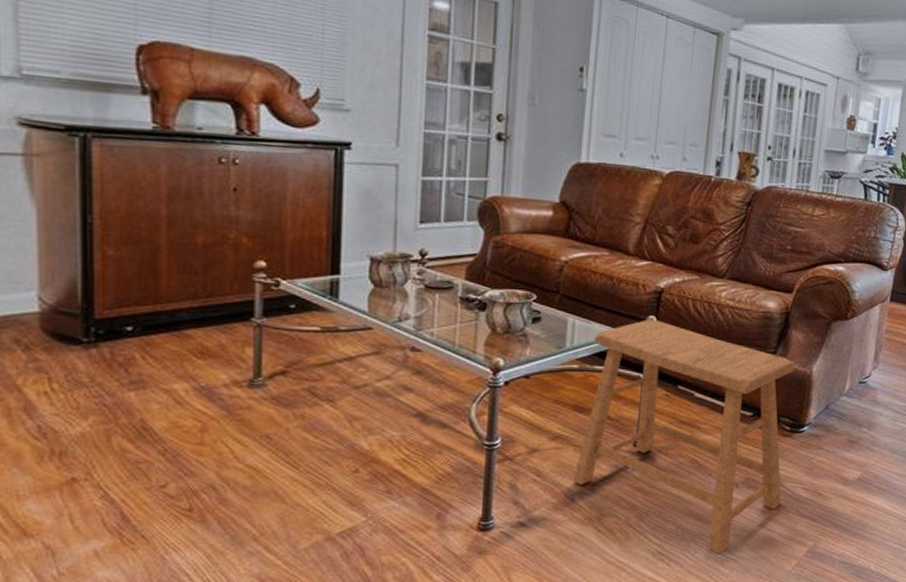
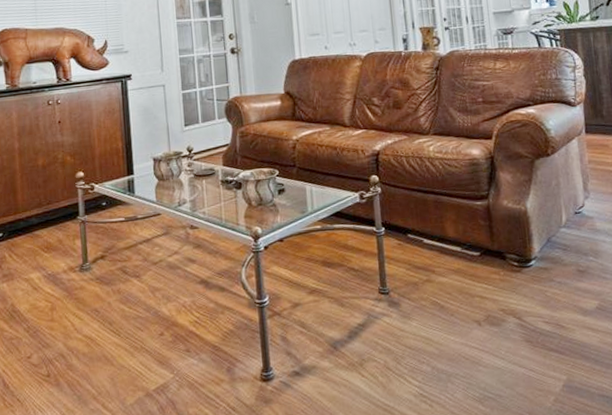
stool: present [573,320,795,554] -> none [329,179,527,393]

